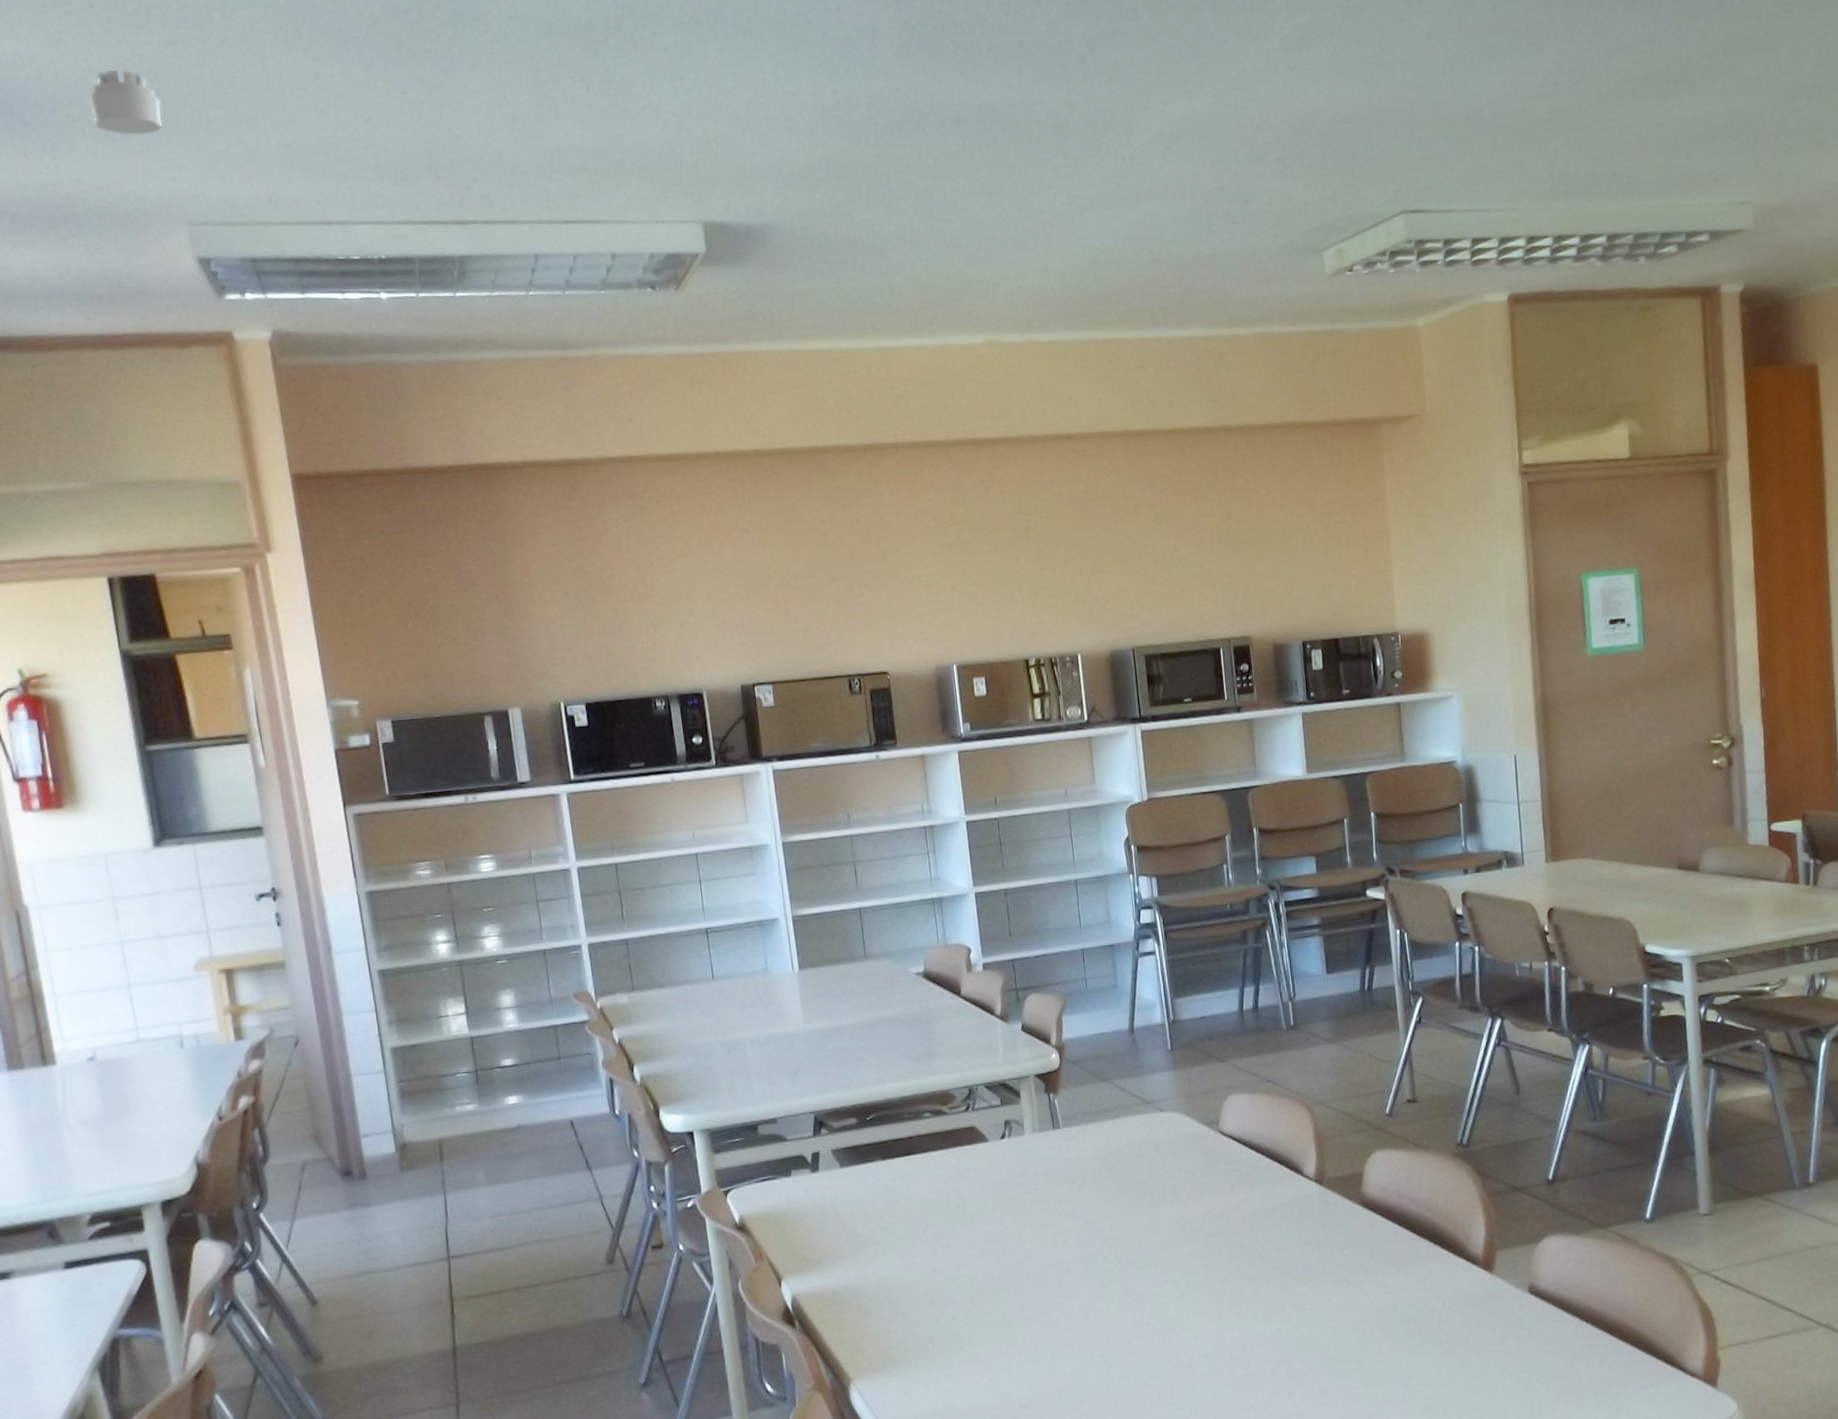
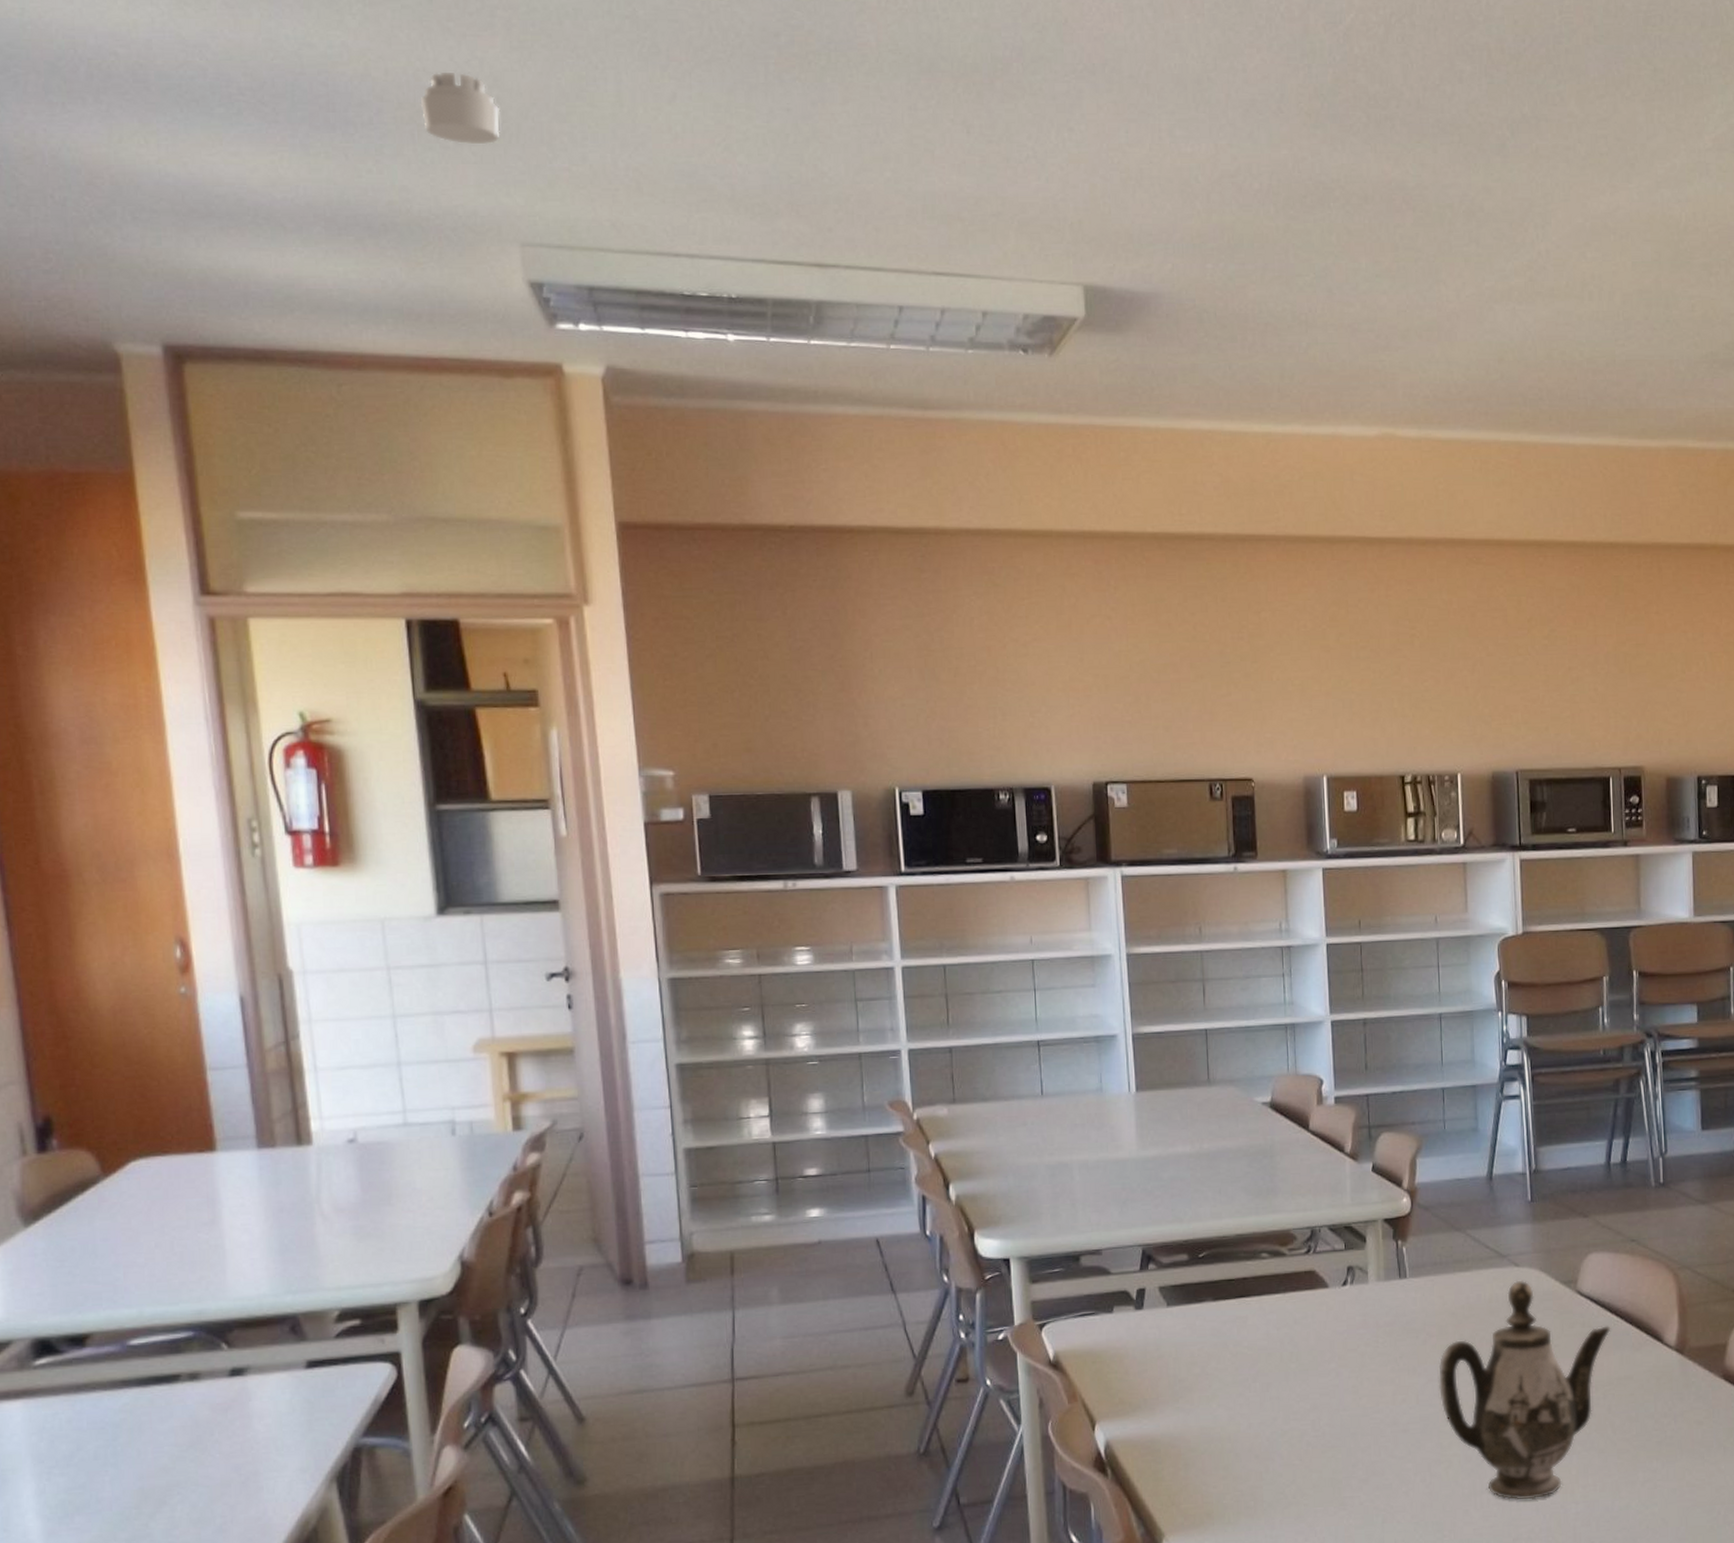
teapot: none [1096,1124,1254,1330] -> present [1439,1280,1611,1500]

